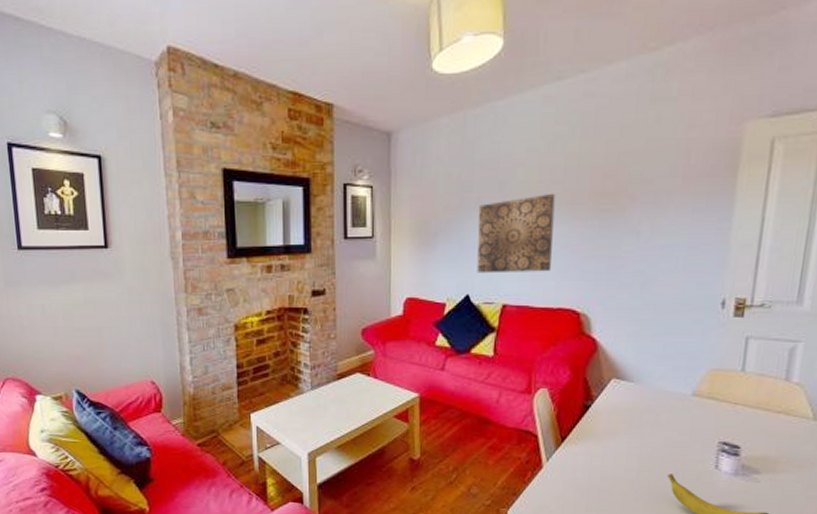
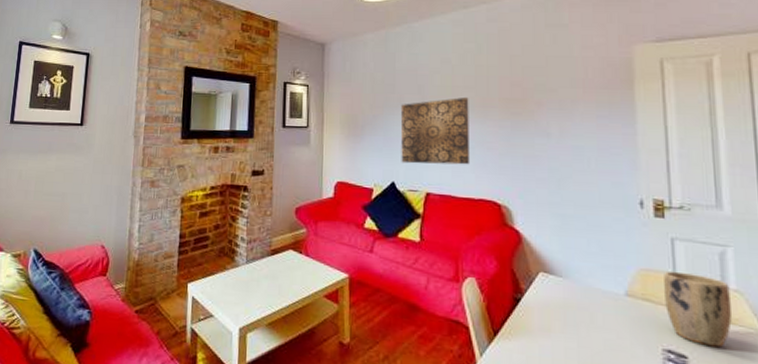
plant pot: none [728,369,792,437] -> present [664,271,732,348]

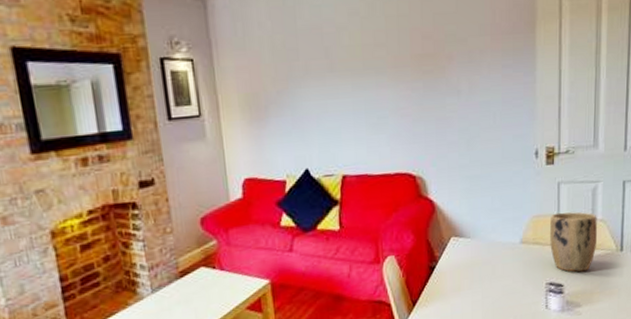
wall art: present [400,96,470,165] -> none [307,56,385,146]

